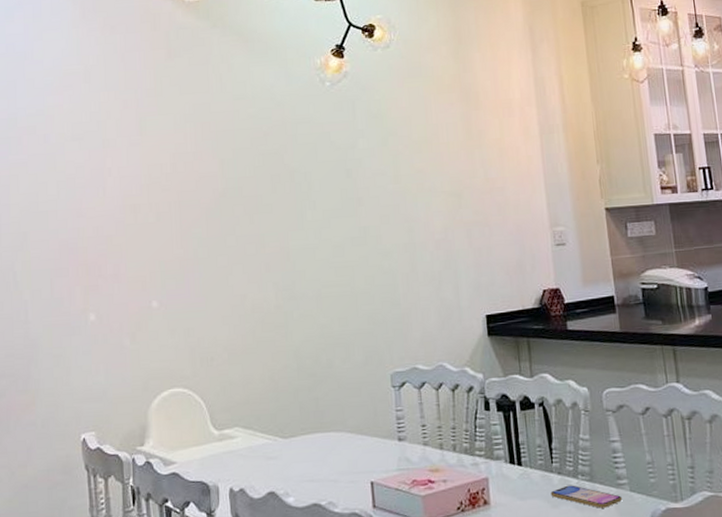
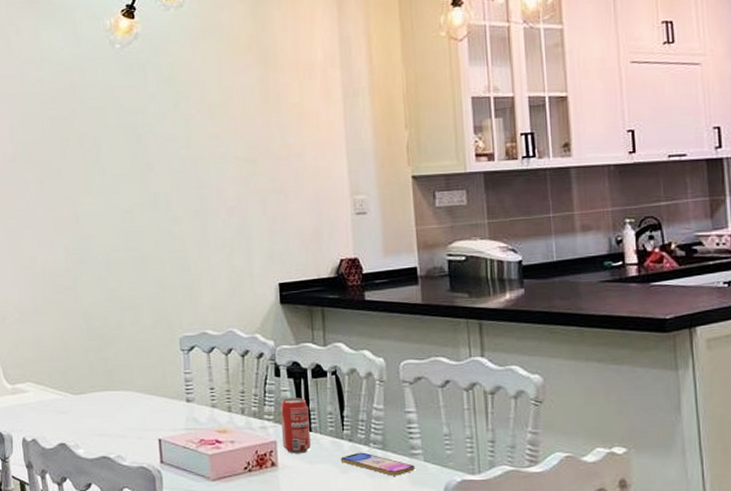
beverage can: none [490,431,523,491] -> present [280,398,312,454]

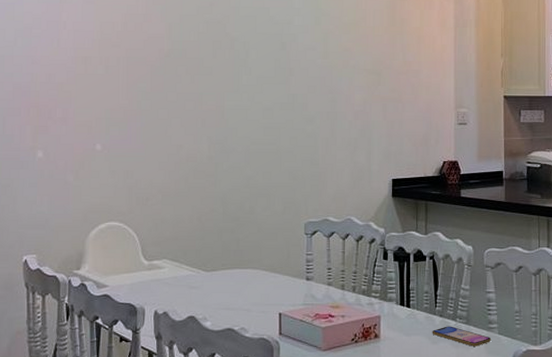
beverage can: present [280,398,312,454] -> none [385,278,410,327]

